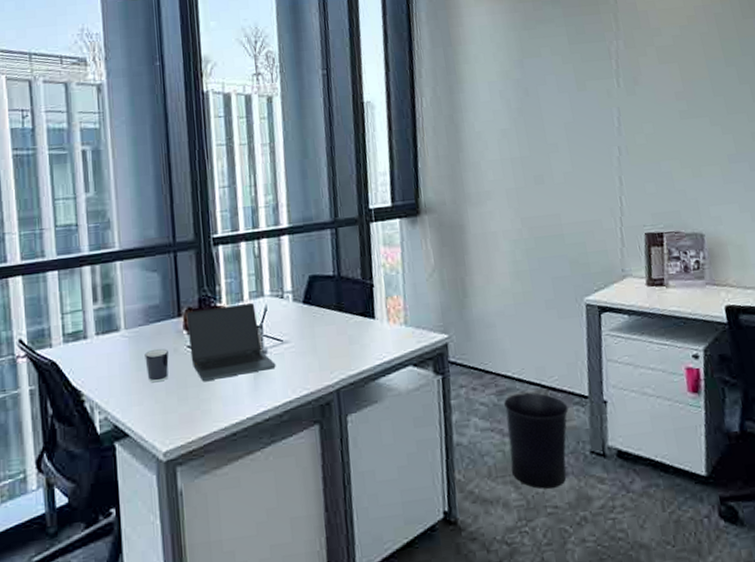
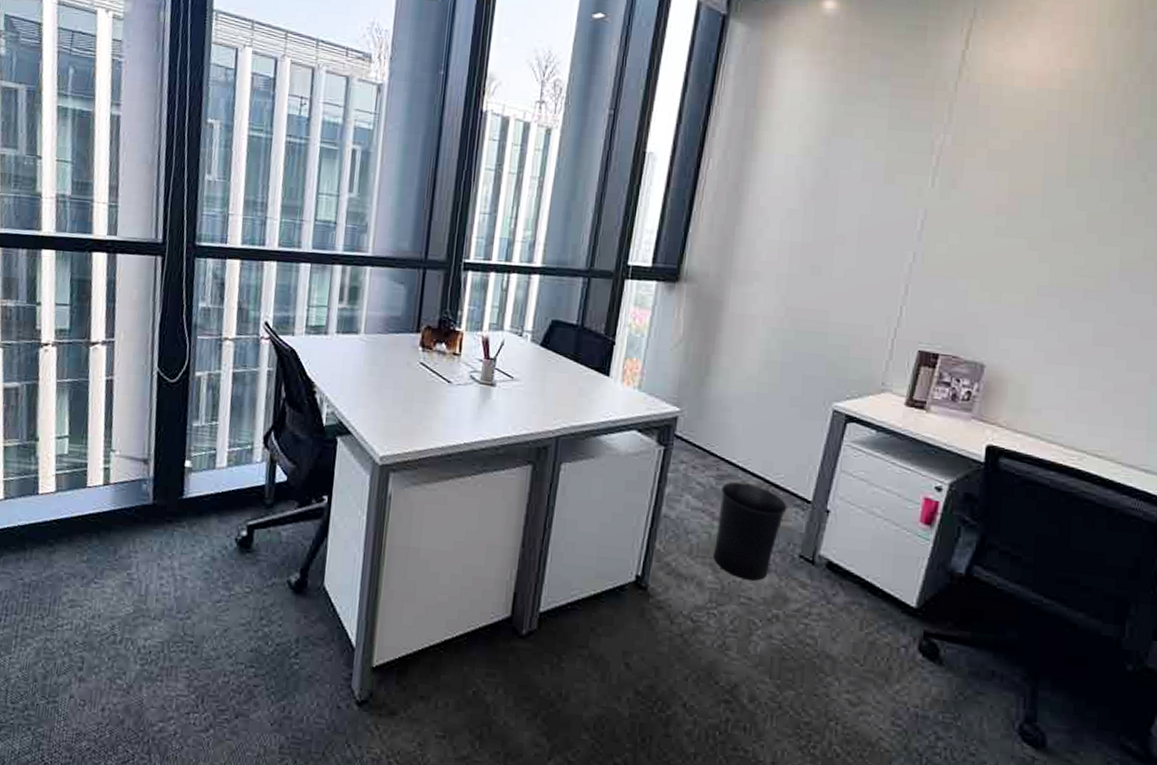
mug: present [144,349,169,383] -> none [377,359,401,391]
laptop: present [186,303,276,381] -> none [421,329,502,403]

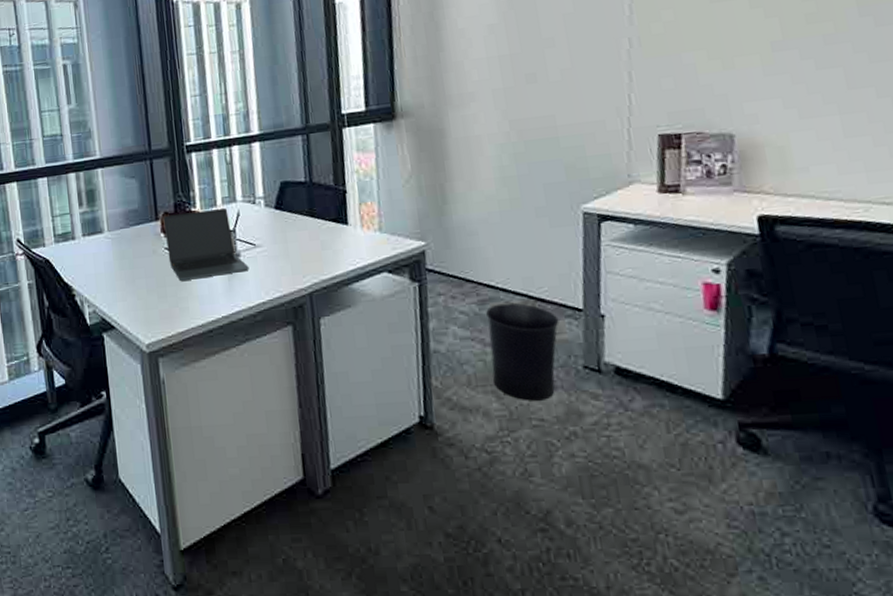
laptop: none [421,329,502,403] -> present [163,208,249,281]

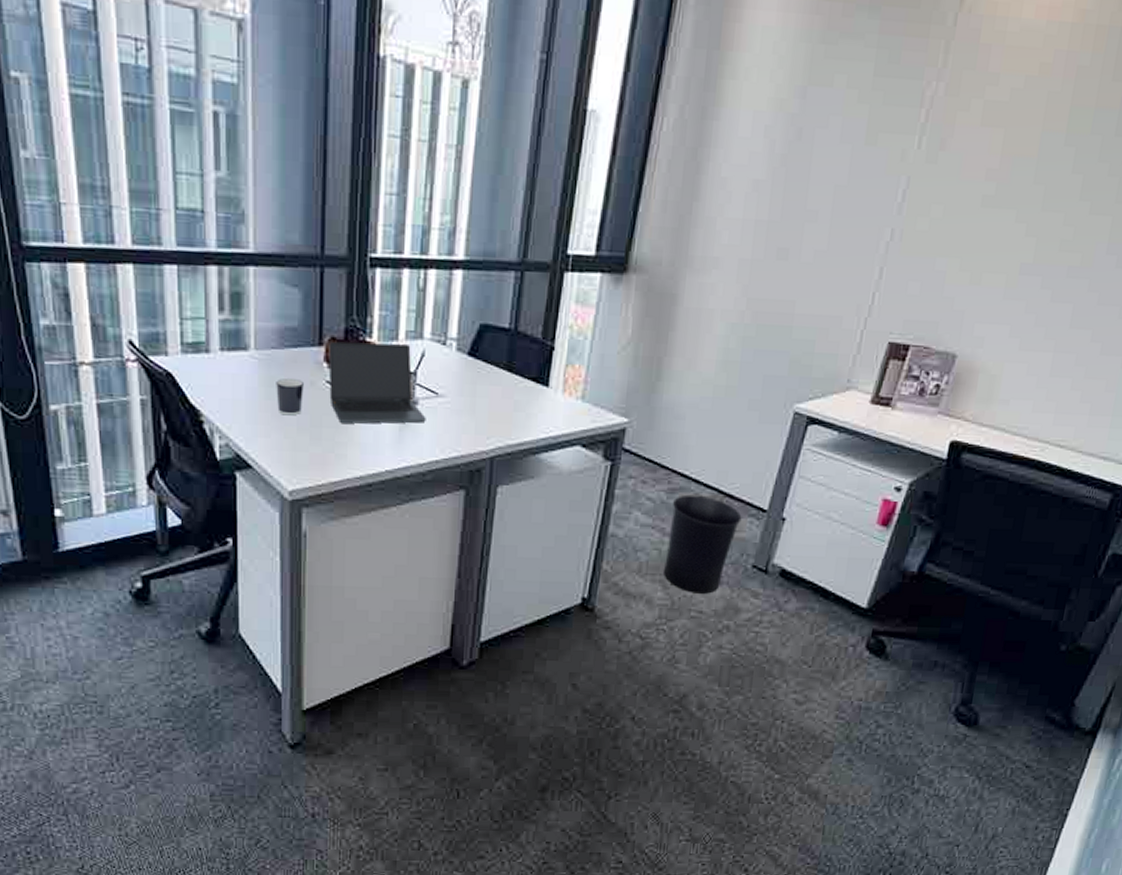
mug: none [126,250,149,281] -> present [276,379,304,416]

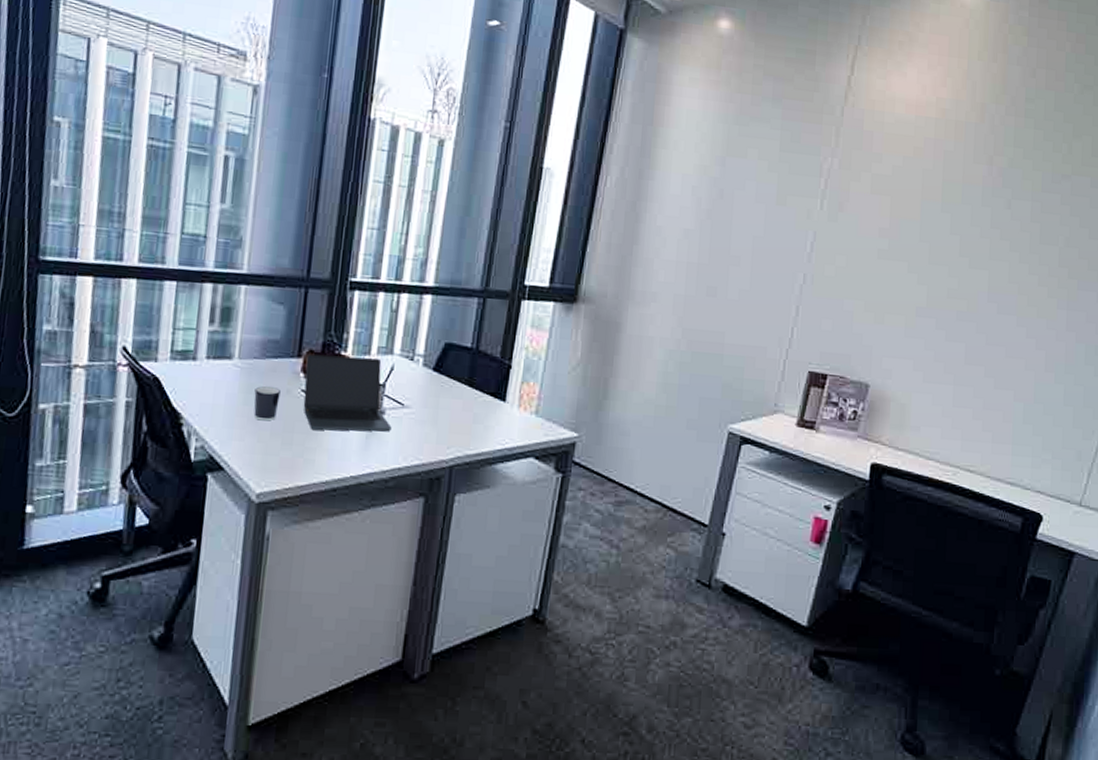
waste bin: present [664,494,742,594] -> none [612,507,685,608]

